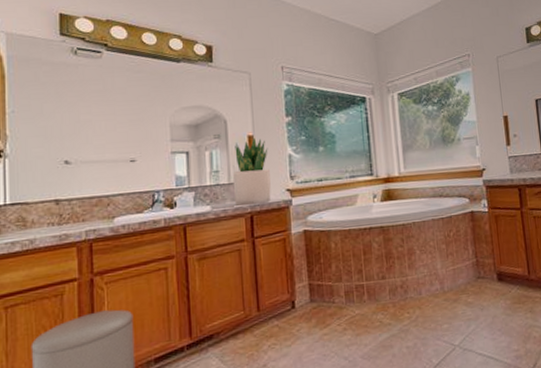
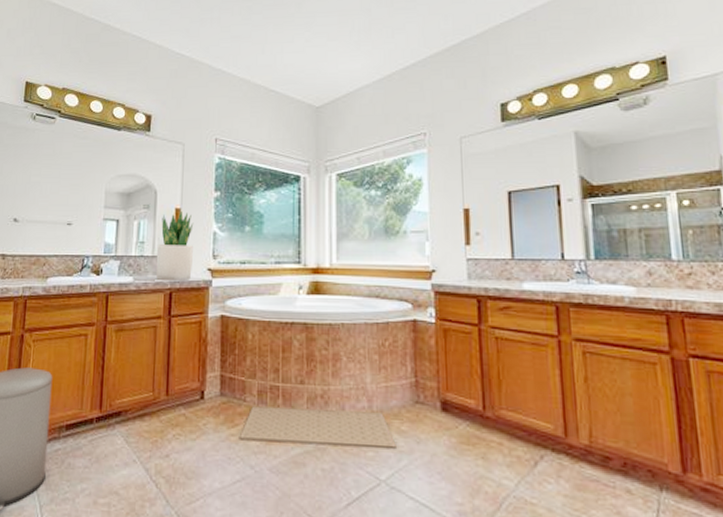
bath mat: none [332,291,465,336] -> present [240,406,396,448]

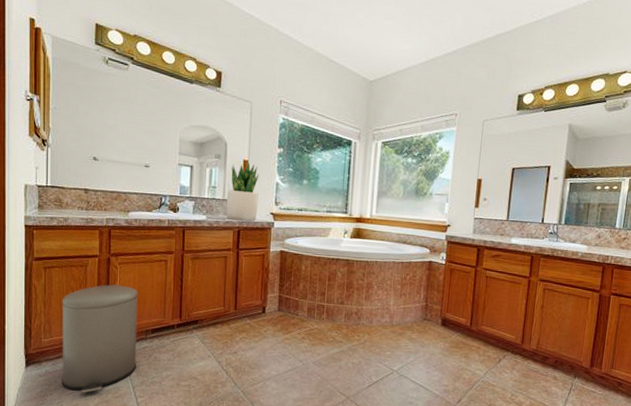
bath mat: present [240,406,396,448] -> none [293,319,407,350]

